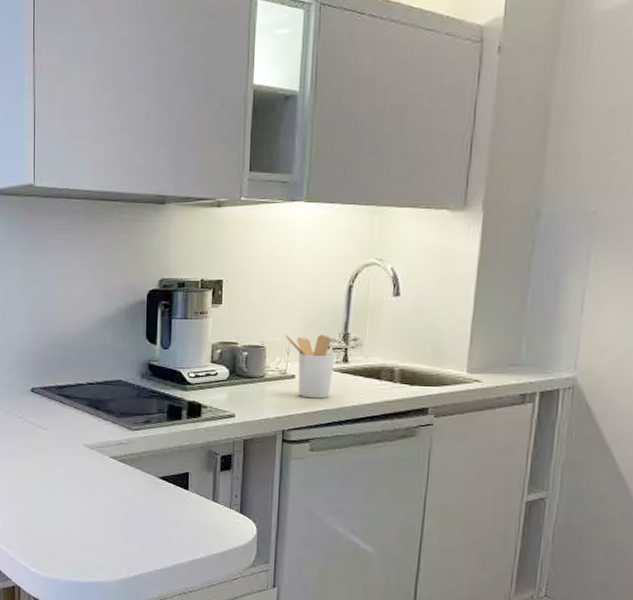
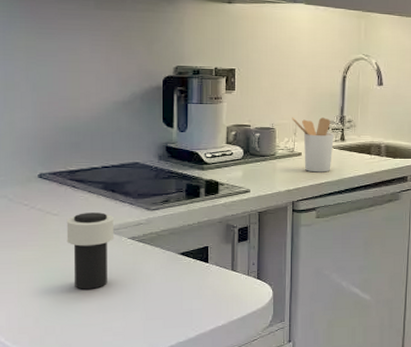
cup: none [54,428,98,505] -> present [66,212,115,289]

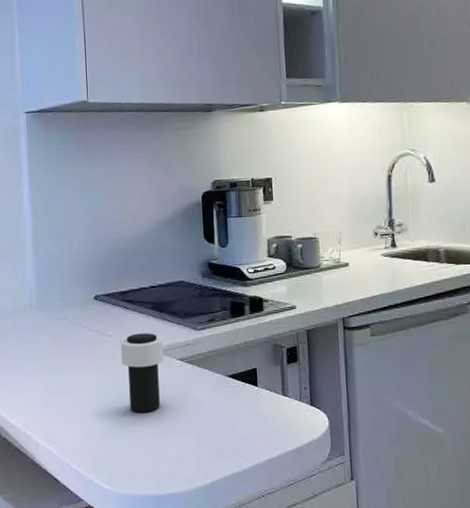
utensil holder: present [292,117,334,173] -> none [335,222,384,285]

